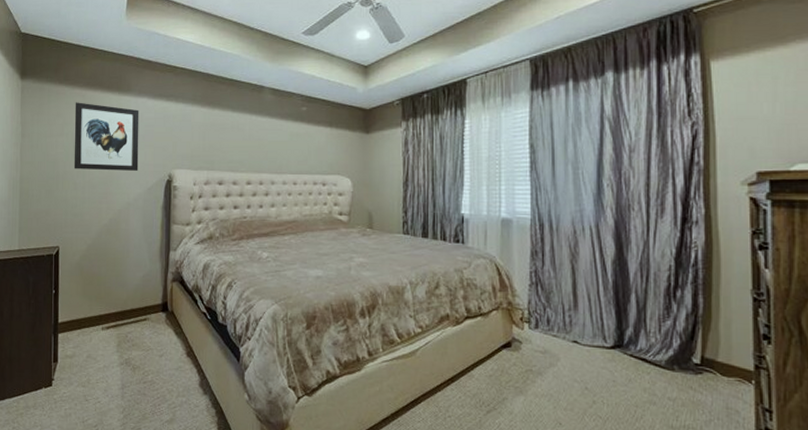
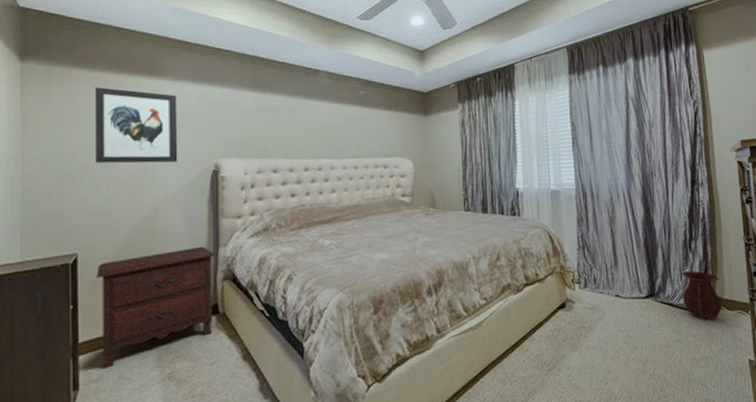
nightstand: none [73,249,167,347] -> present [96,246,216,368]
vase: none [660,324,714,384] -> present [682,271,722,320]

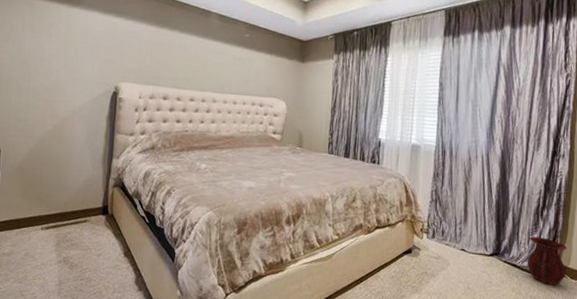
wall art: present [94,87,178,164] -> none [19,10,89,81]
nightstand: present [96,246,216,368] -> none [14,155,110,246]

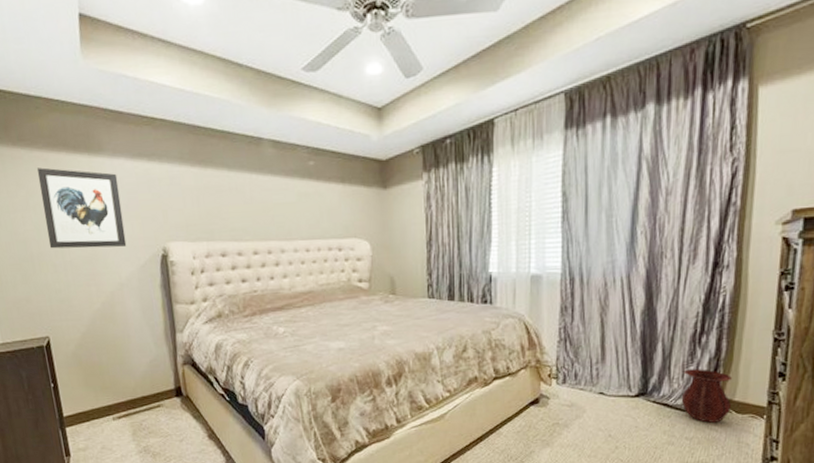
wall art: none [19,10,89,81] -> present [36,167,127,249]

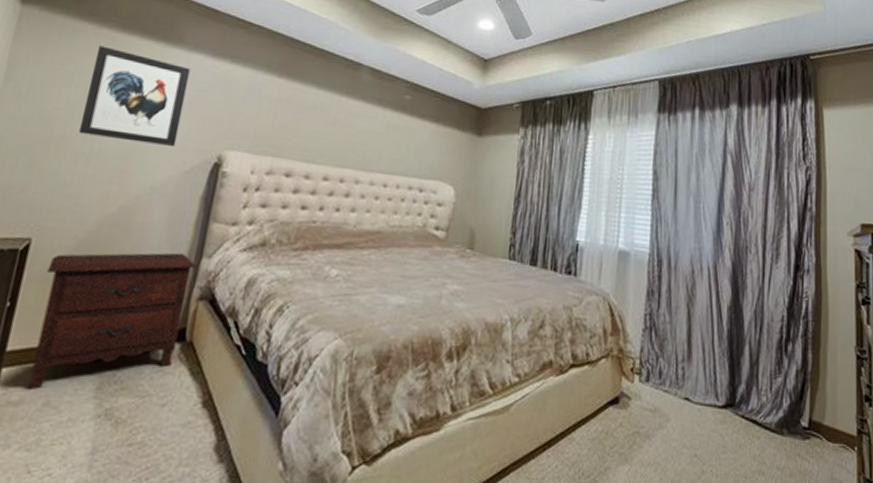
nightstand: none [68,332,179,439] -> present [27,252,197,389]
vase: present [681,369,732,423] -> none [770,380,821,450]

